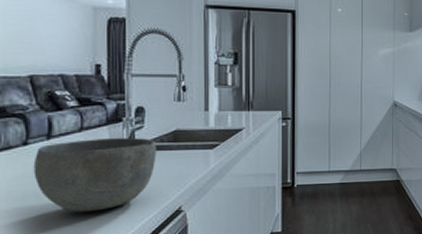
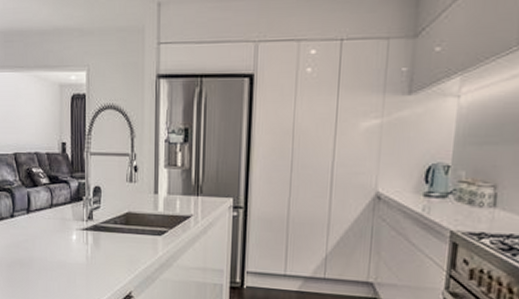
bowl: present [33,138,156,213] -> none [18,216,111,285]

